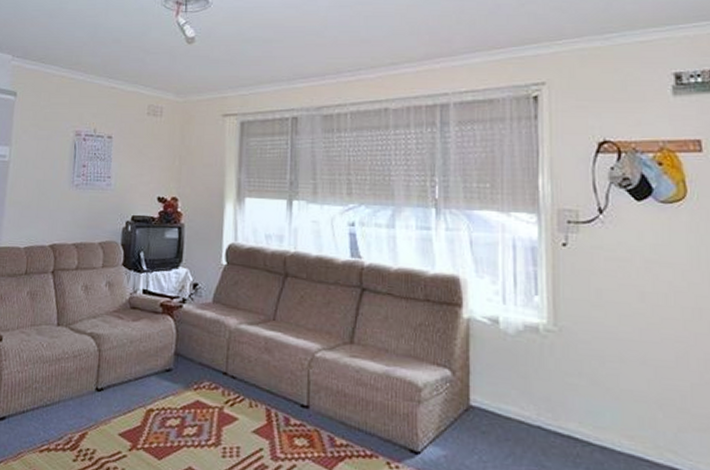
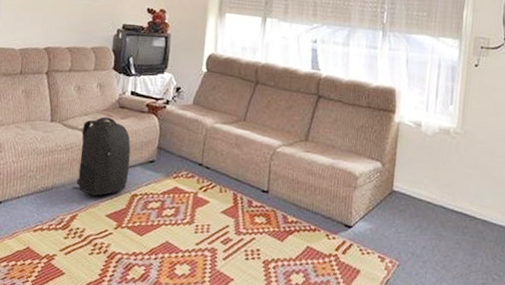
backpack: none [81,319,145,411] -> present [72,116,131,196]

